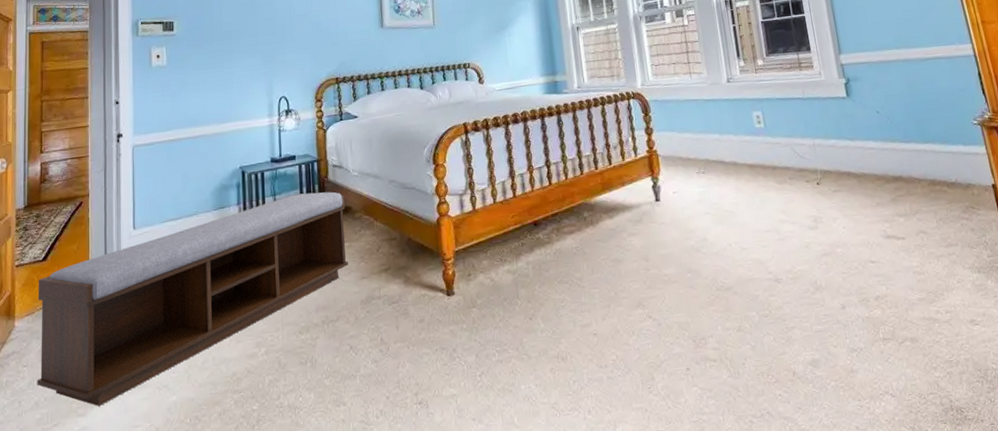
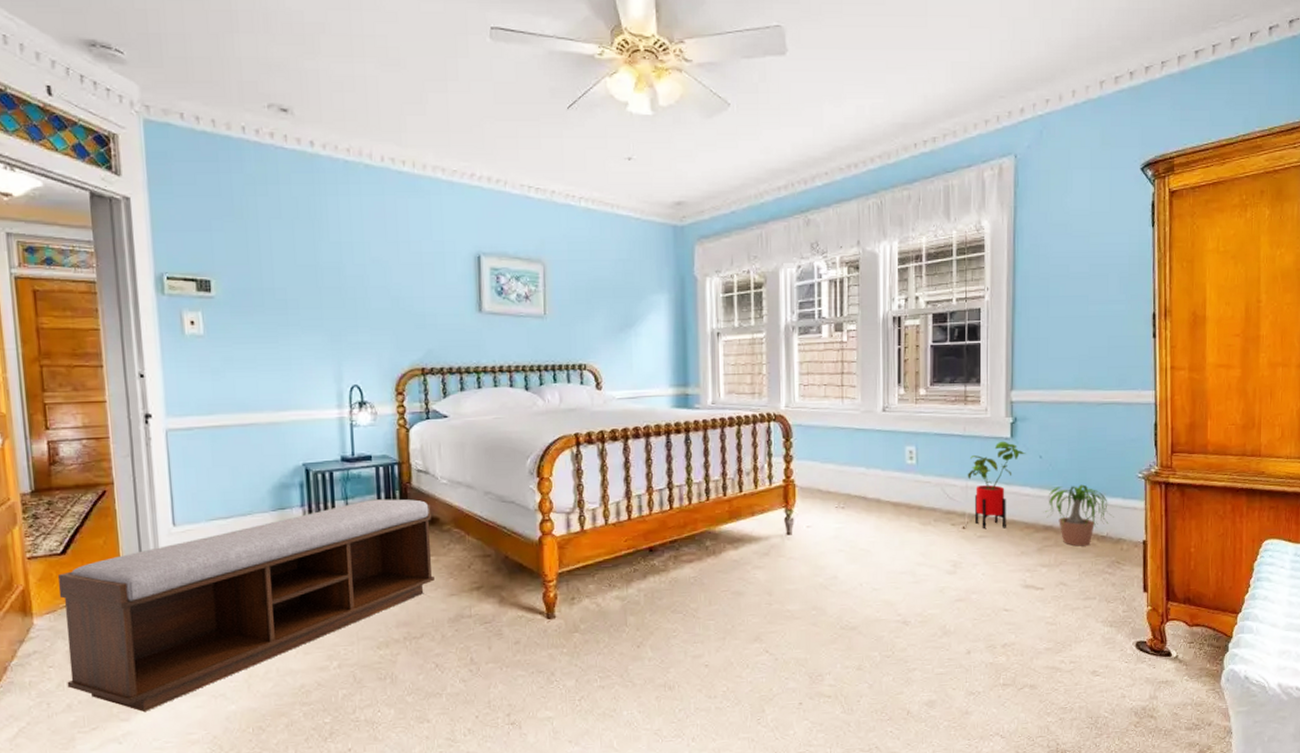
house plant: none [812,100,864,183] -> present [967,441,1026,529]
potted plant: none [890,134,959,194] -> present [1043,484,1114,546]

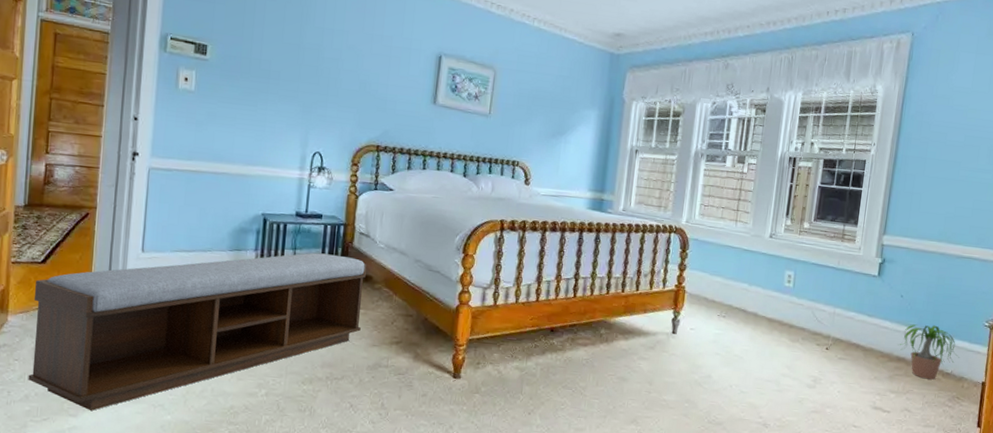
house plant: present [967,441,1026,529] -> none [835,277,890,355]

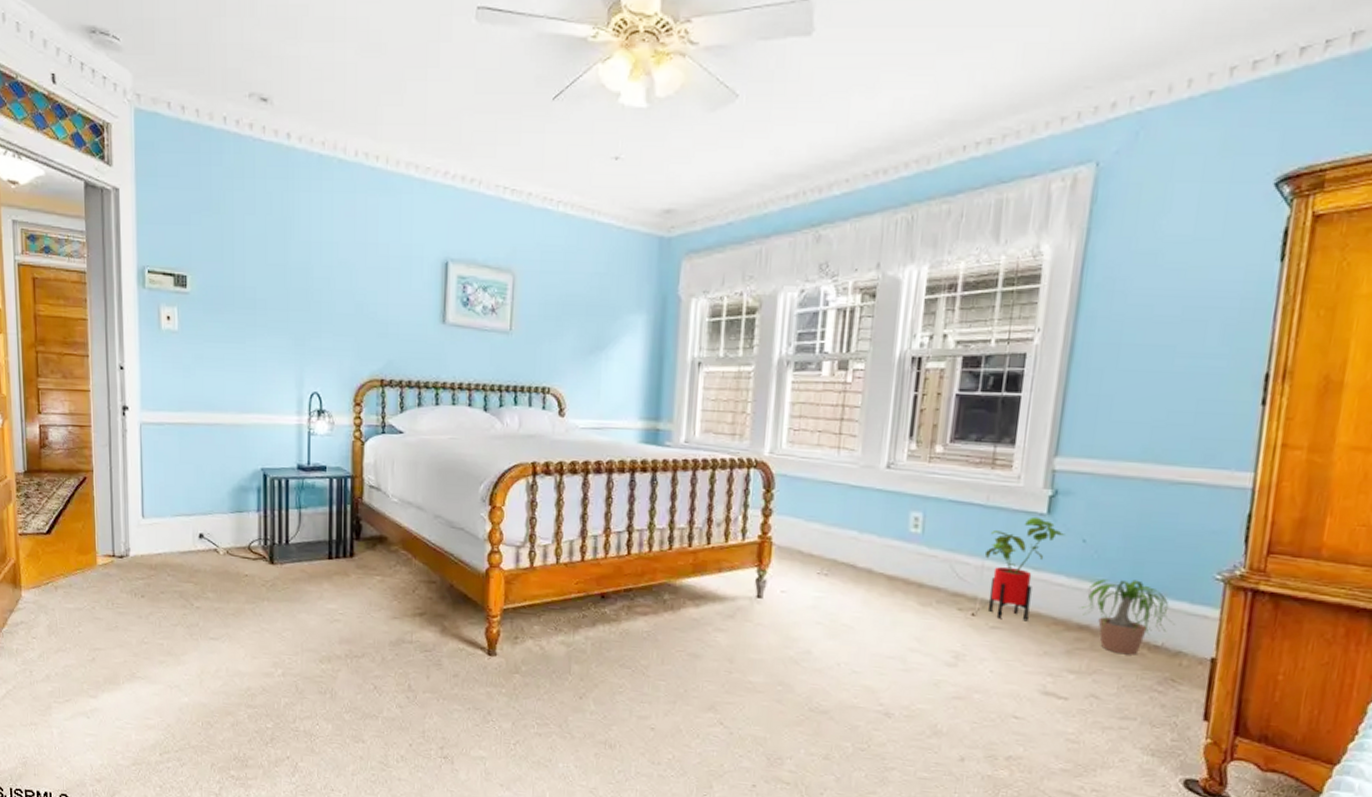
bench: present [28,252,367,411] -> none [43,511,380,692]
house plant: none [835,277,890,355] -> present [984,516,1065,622]

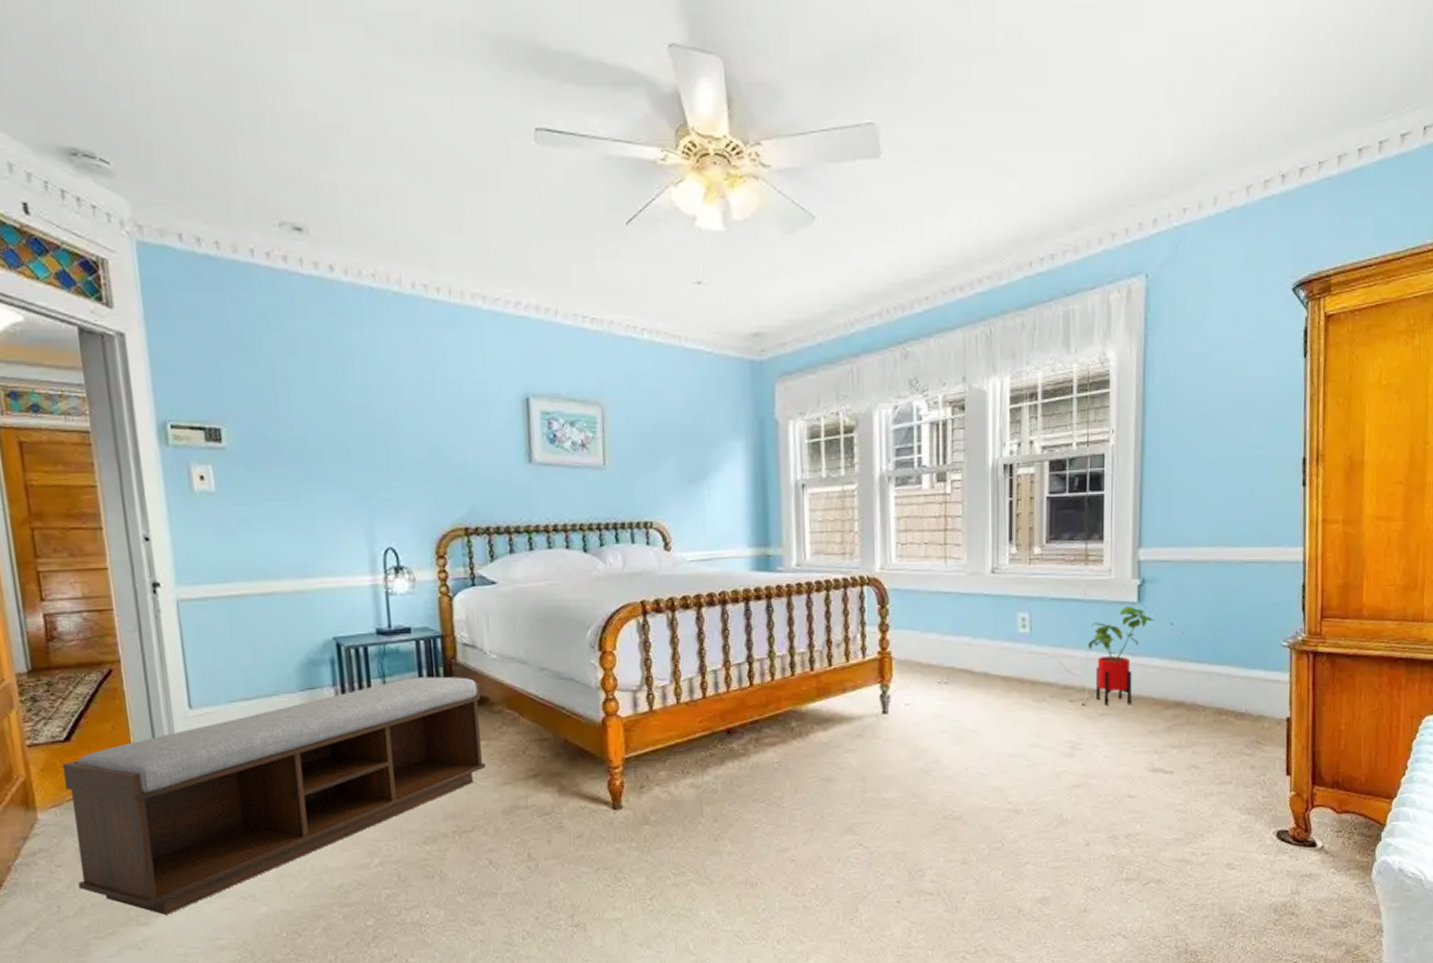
bench: none [43,511,380,692] -> present [62,676,485,915]
potted plant: present [1078,579,1175,655] -> none [1173,654,1254,725]

